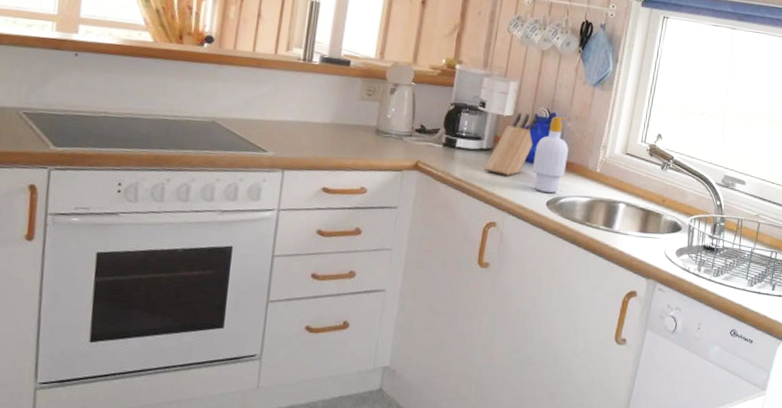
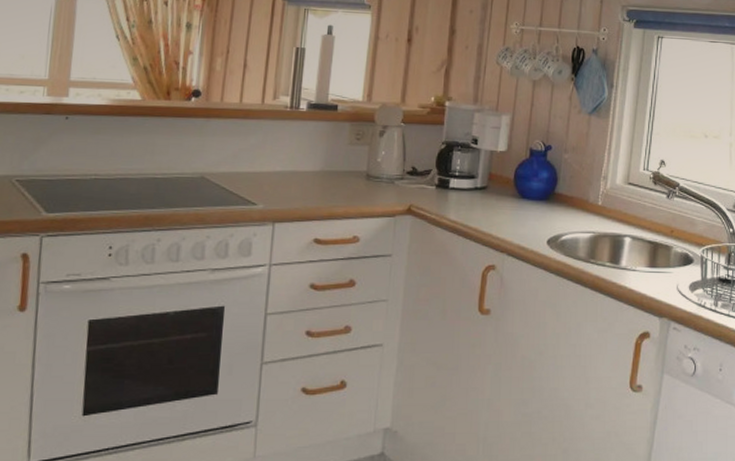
knife block: present [484,112,538,175] -> none [480,146,533,214]
soap bottle: present [532,117,568,193] -> none [530,149,567,230]

